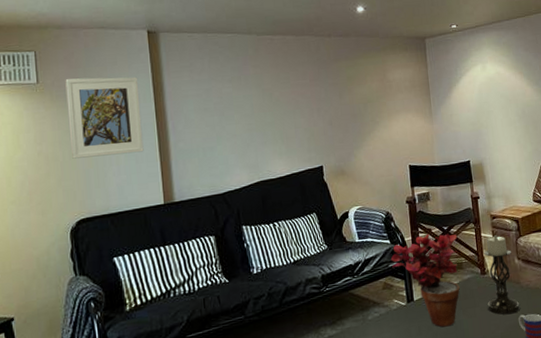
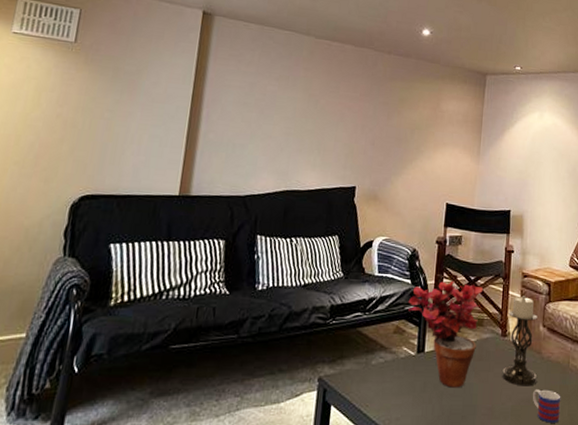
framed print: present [65,76,144,159] -> none [92,43,181,136]

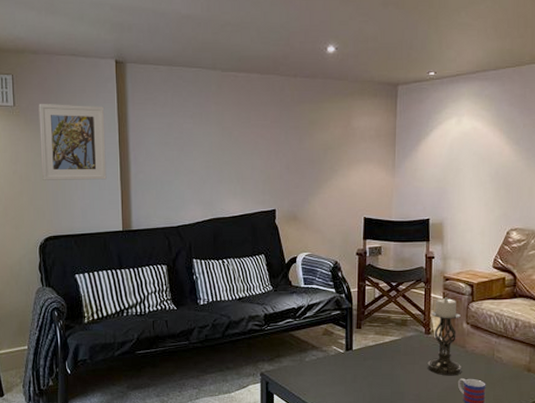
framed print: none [92,43,181,136] -> present [38,103,107,180]
potted plant: present [407,280,484,388] -> none [334,287,406,379]

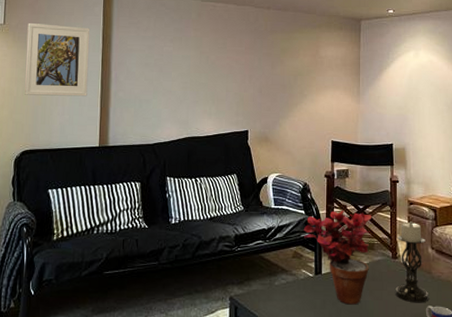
potted plant: none [334,287,406,379] -> present [303,210,372,305]

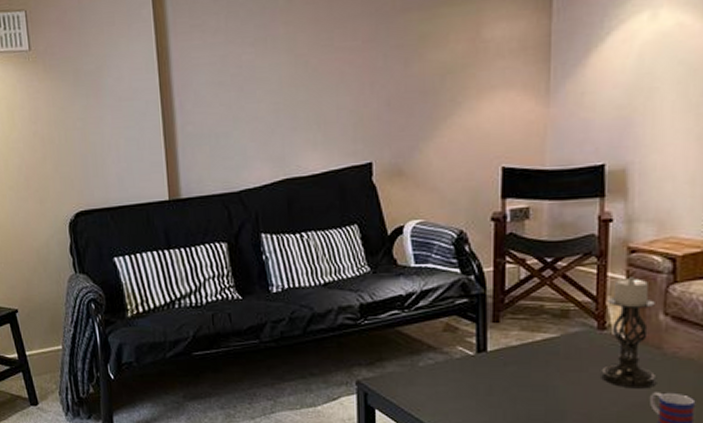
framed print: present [25,22,90,97] -> none [58,40,146,141]
potted plant: present [303,210,372,305] -> none [458,265,567,391]

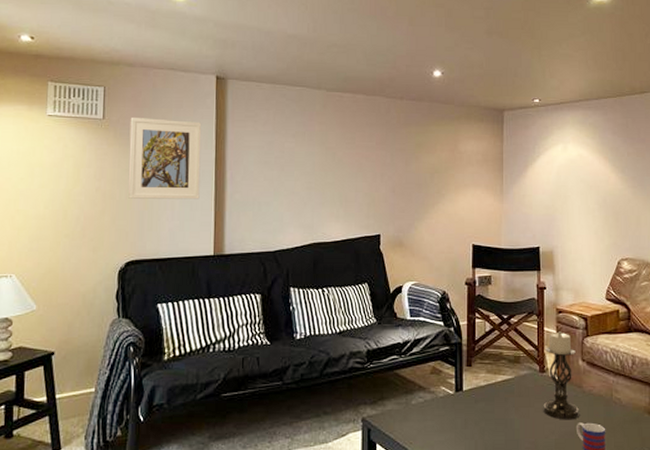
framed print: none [58,40,146,141] -> present [128,116,202,199]

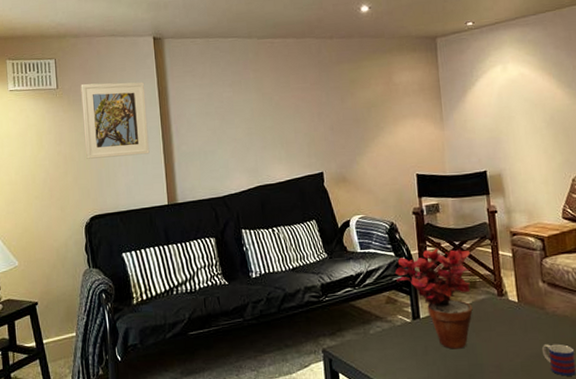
potted plant: none [442,320,518,424] -> present [394,248,473,349]
candle holder: present [543,331,580,420] -> none [502,254,545,343]

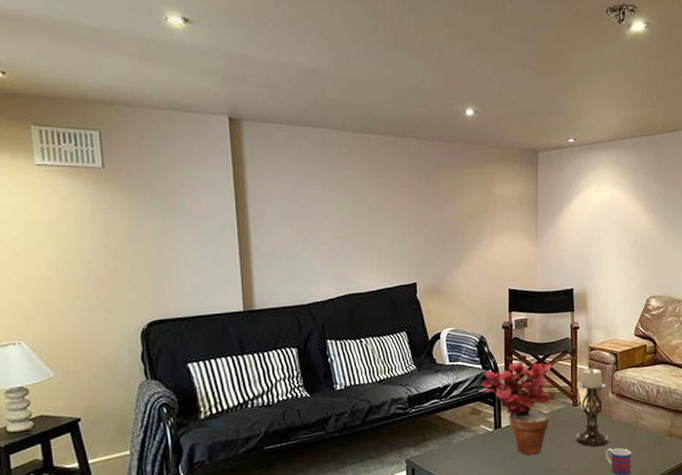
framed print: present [81,81,150,159] -> none [134,164,223,255]
candle holder: none [502,254,545,343] -> present [576,367,609,447]

